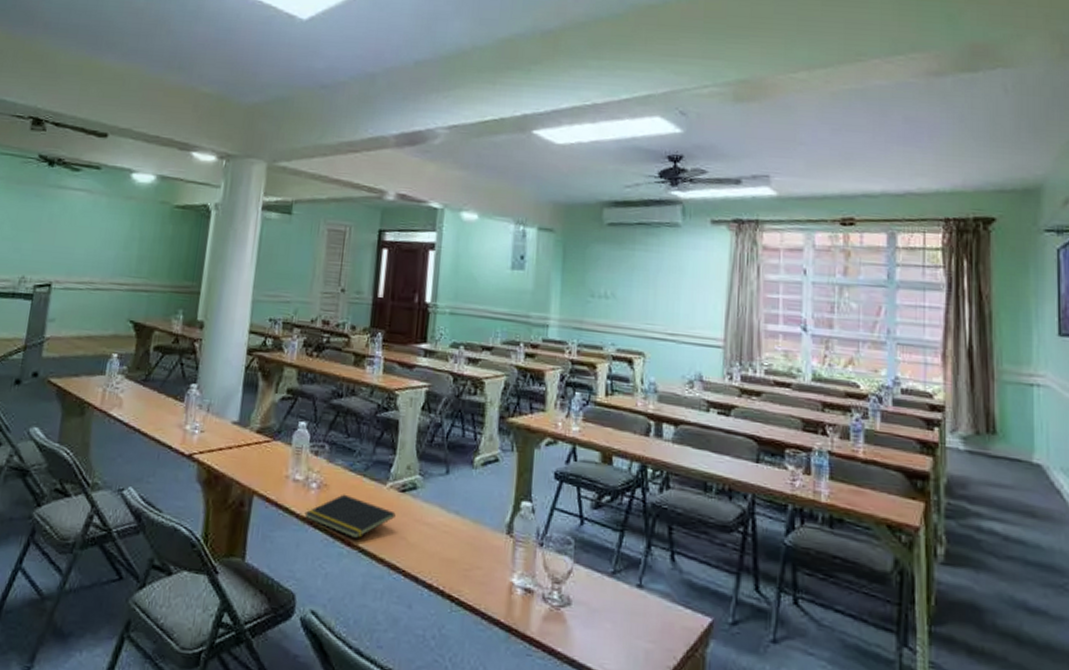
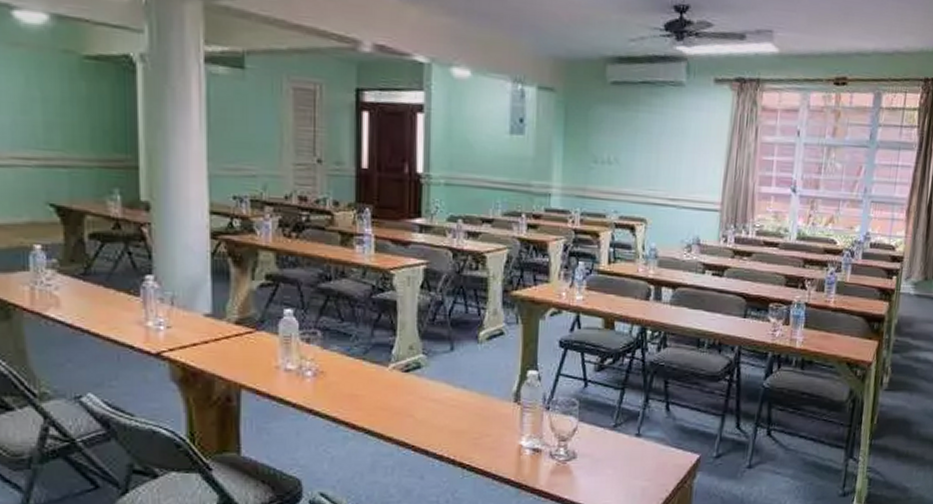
notepad: present [304,494,396,539] -> none [302,379,401,422]

